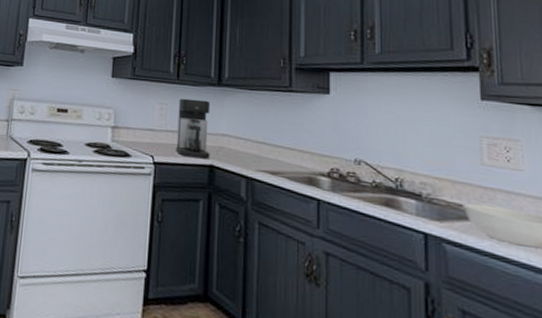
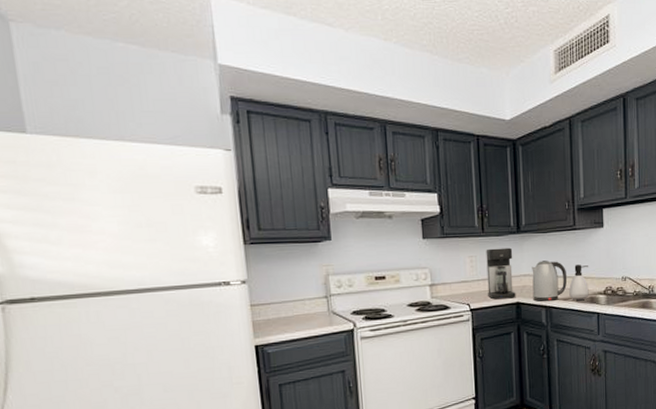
kettle: none [231,121,278,172] -> present [532,260,568,302]
soap dispenser: none [279,133,307,178] -> present [569,265,589,300]

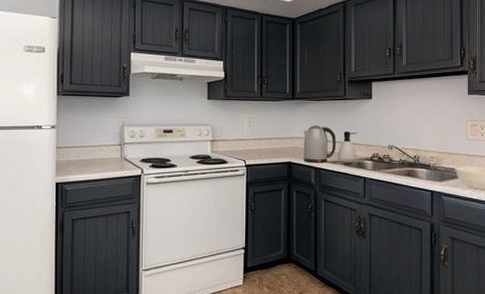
coffee maker: present [486,247,516,300] -> none [262,112,288,158]

